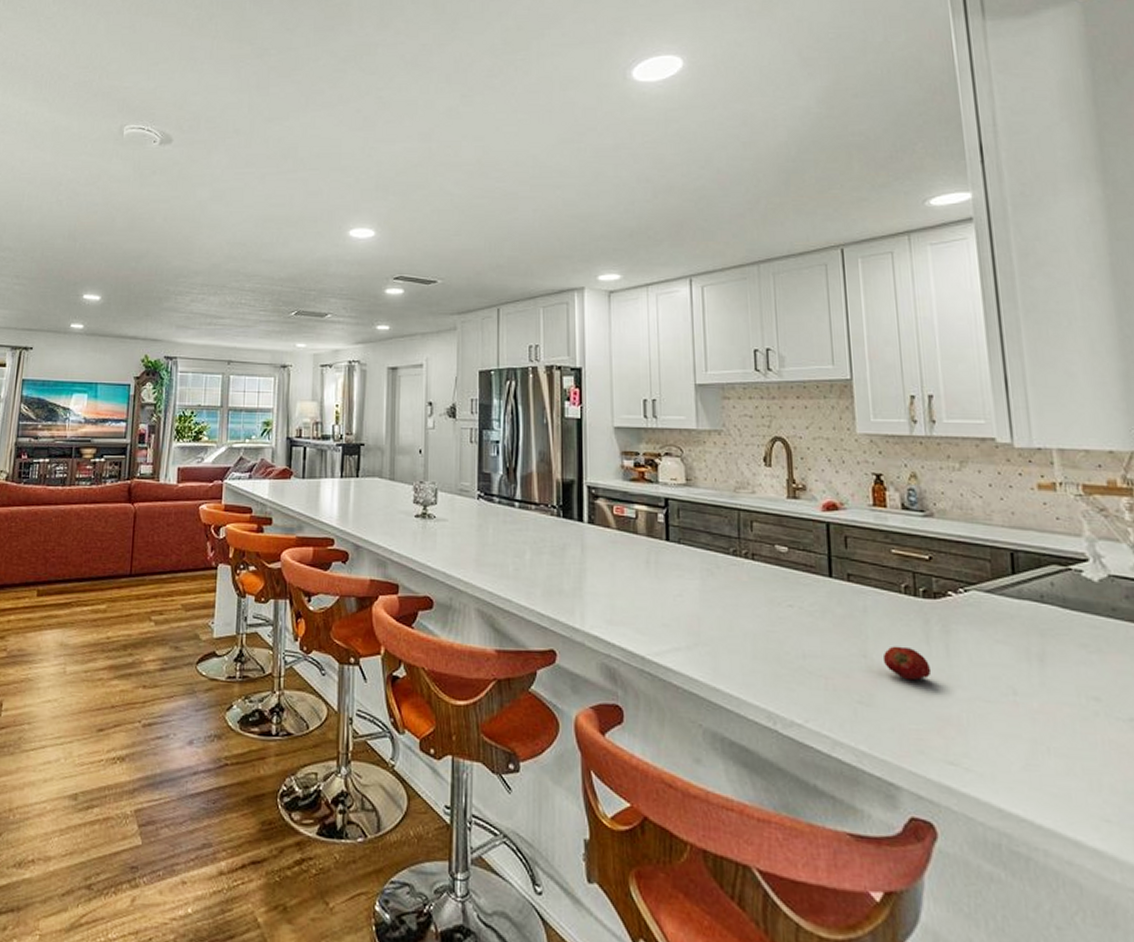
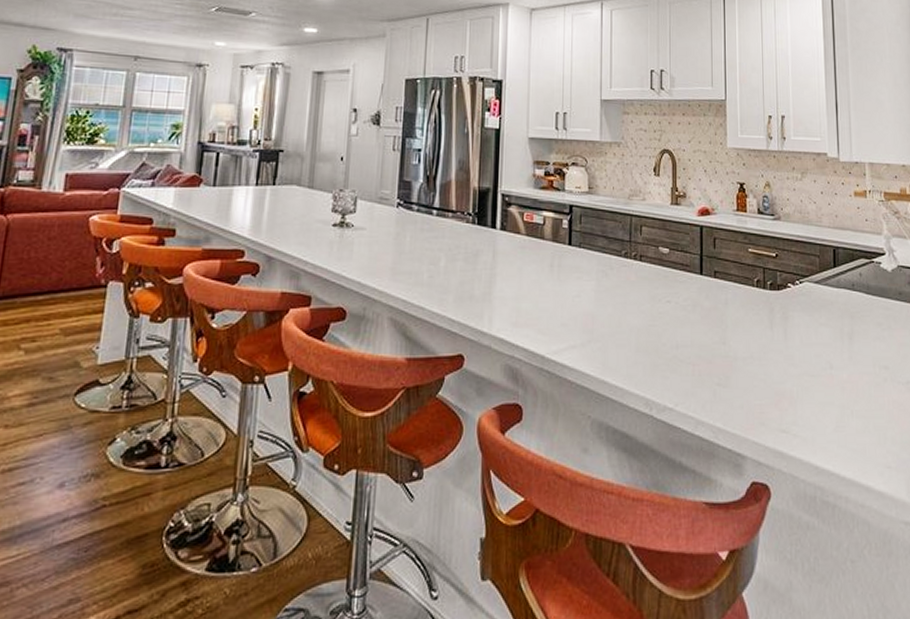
fruit: present [882,646,932,681] -> none [737,333,773,362]

